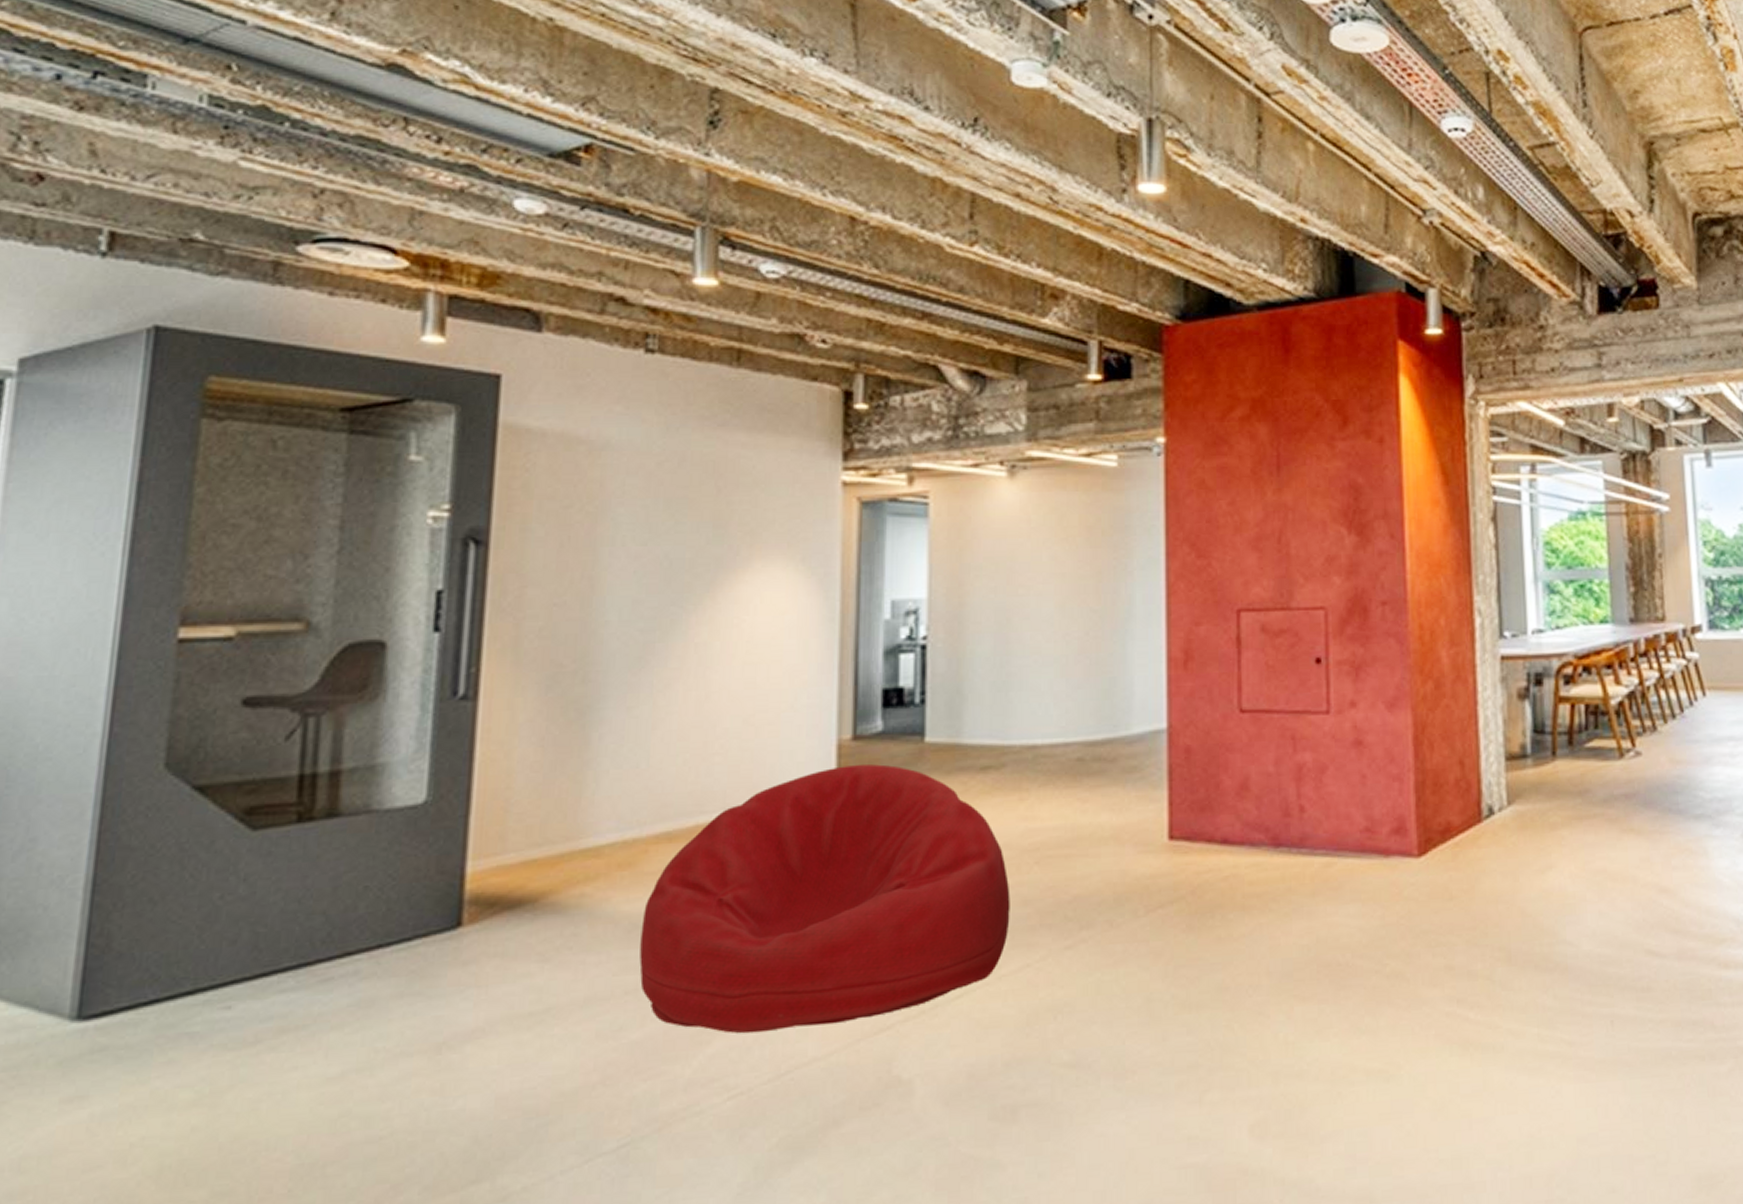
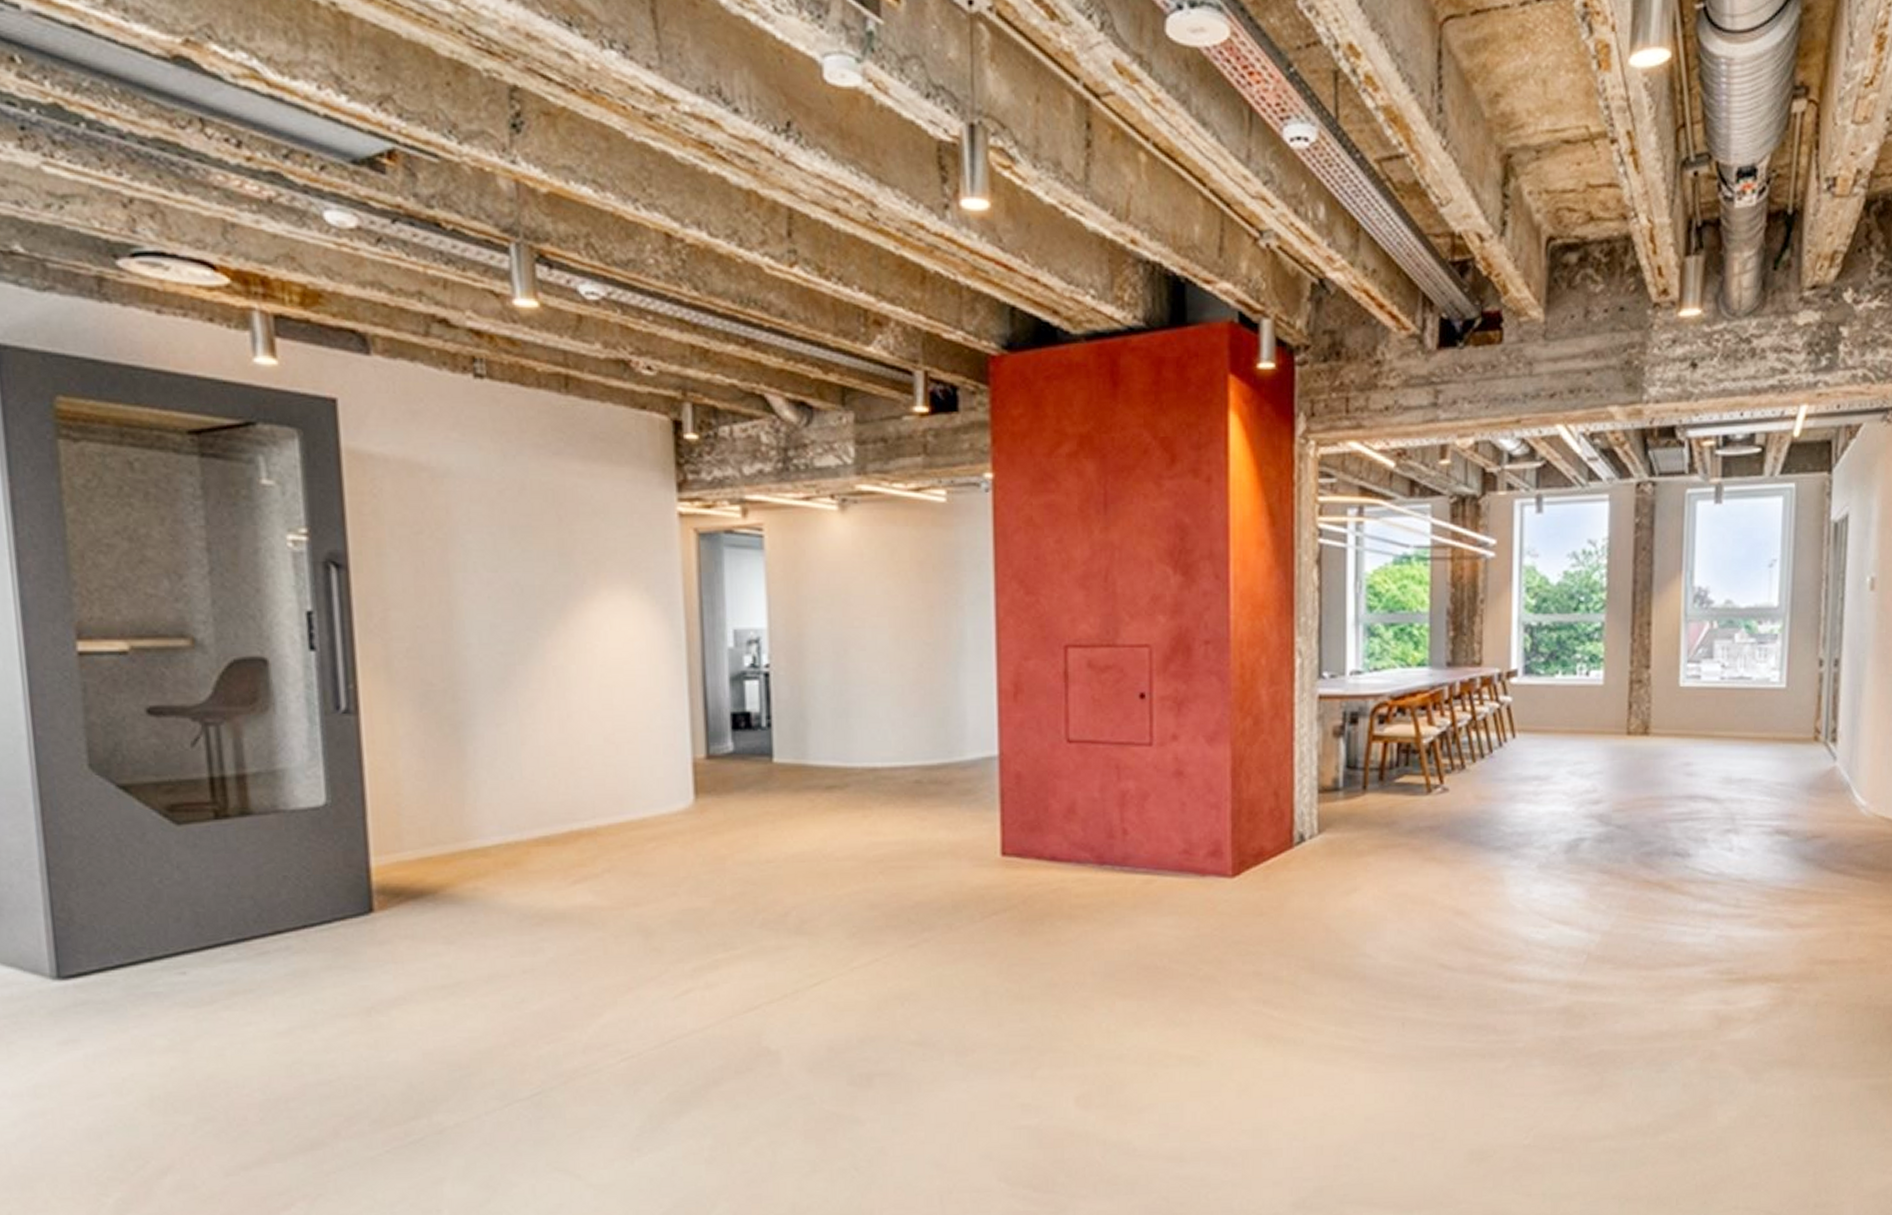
beanbag: present [639,764,1010,1034] -> none [531,781,859,1009]

